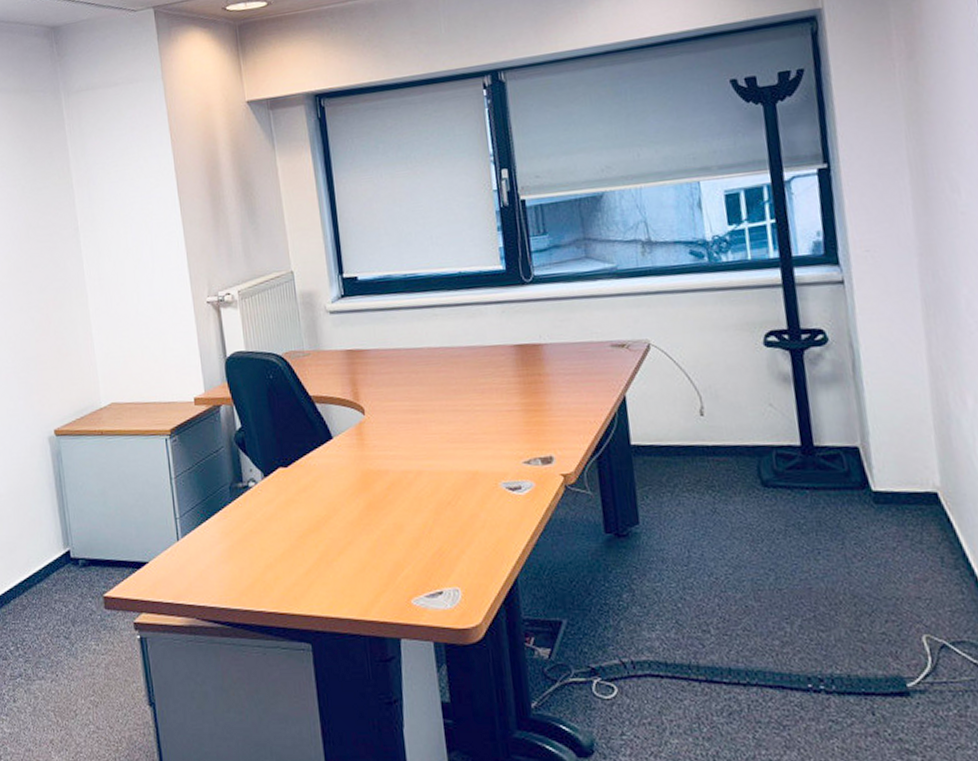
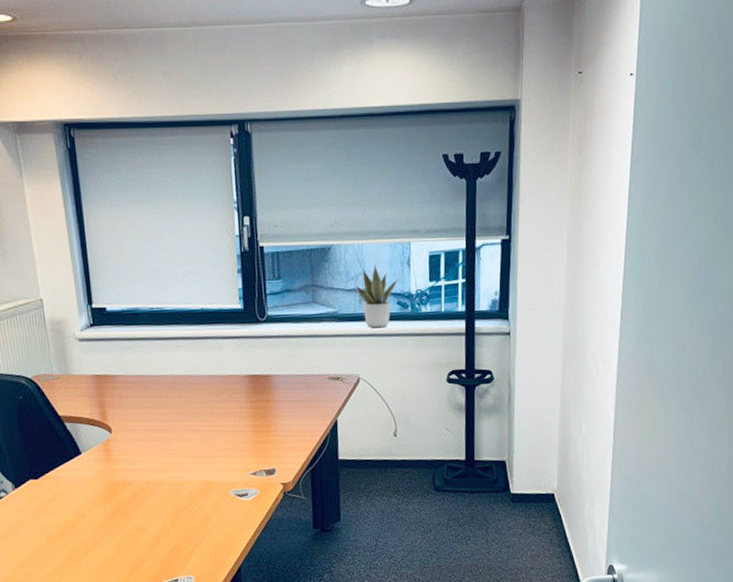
potted plant: none [636,210,688,284] -> present [356,264,398,328]

